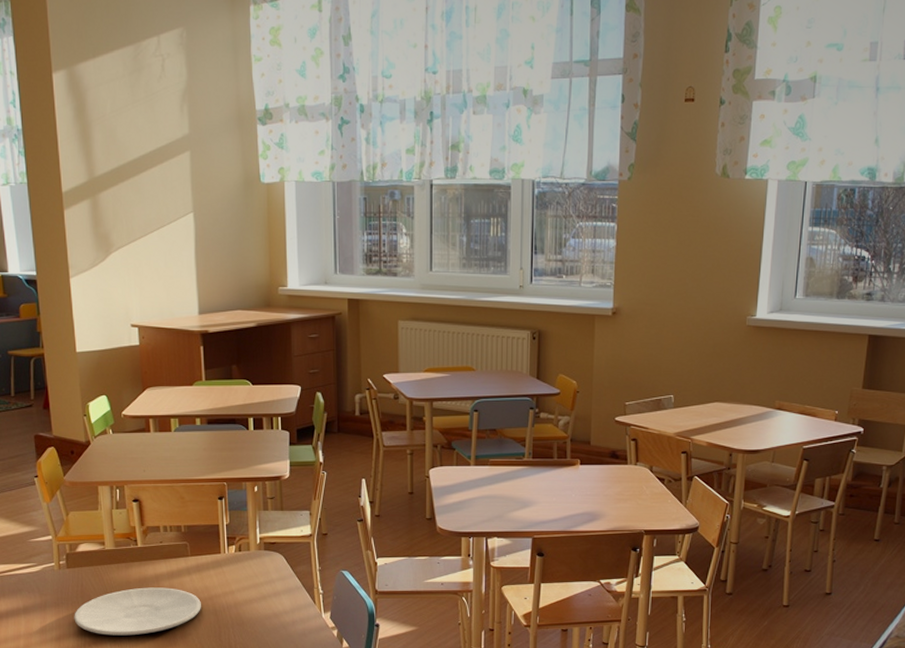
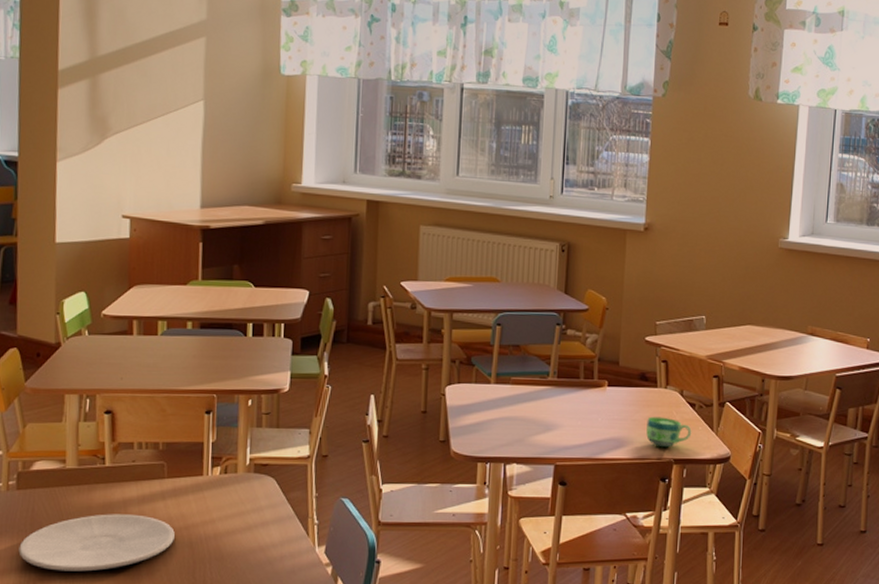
cup: none [618,491,661,520] -> present [646,416,692,448]

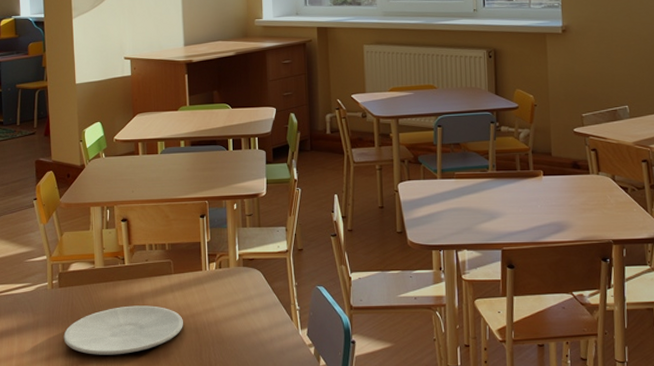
cup: present [646,416,692,448] -> none [583,201,627,229]

